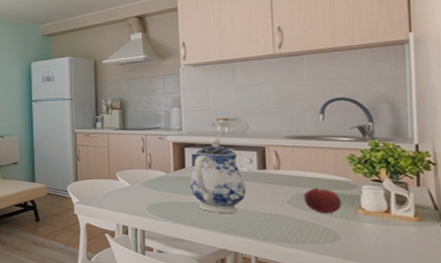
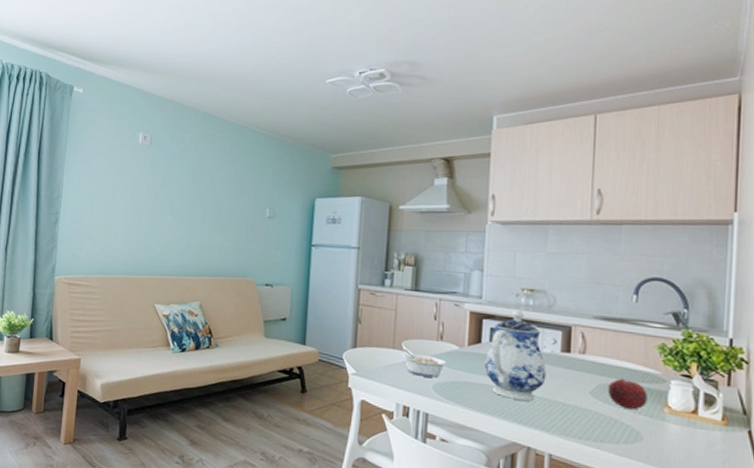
legume: none [117,178,157,200] -> present [402,348,448,378]

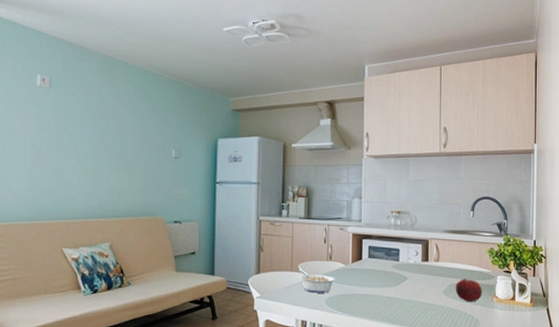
teapot: present [485,309,546,401] -> none [365,229,411,304]

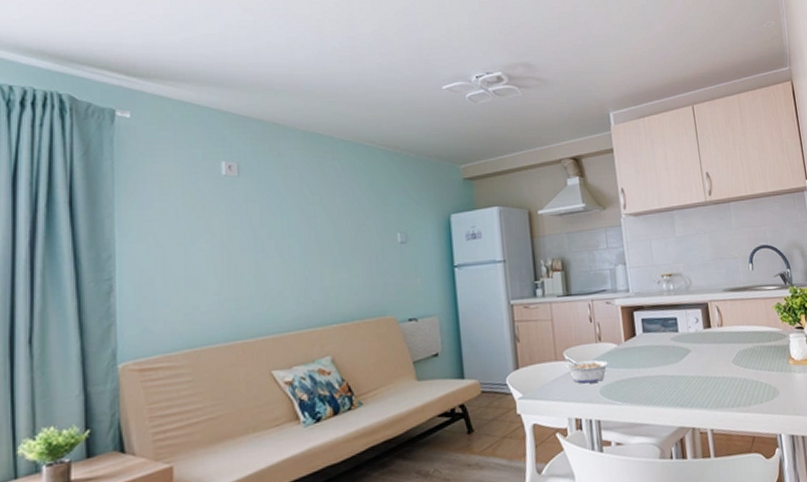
fruit: present [455,278,482,301] -> none [745,341,776,368]

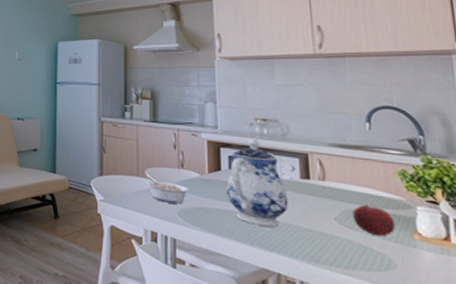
teapot: none [642,296,696,385] -> present [227,138,289,227]
fruit: none [745,341,776,368] -> present [352,204,395,236]

